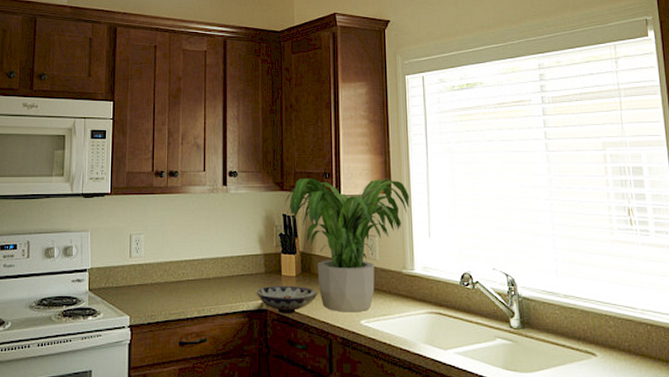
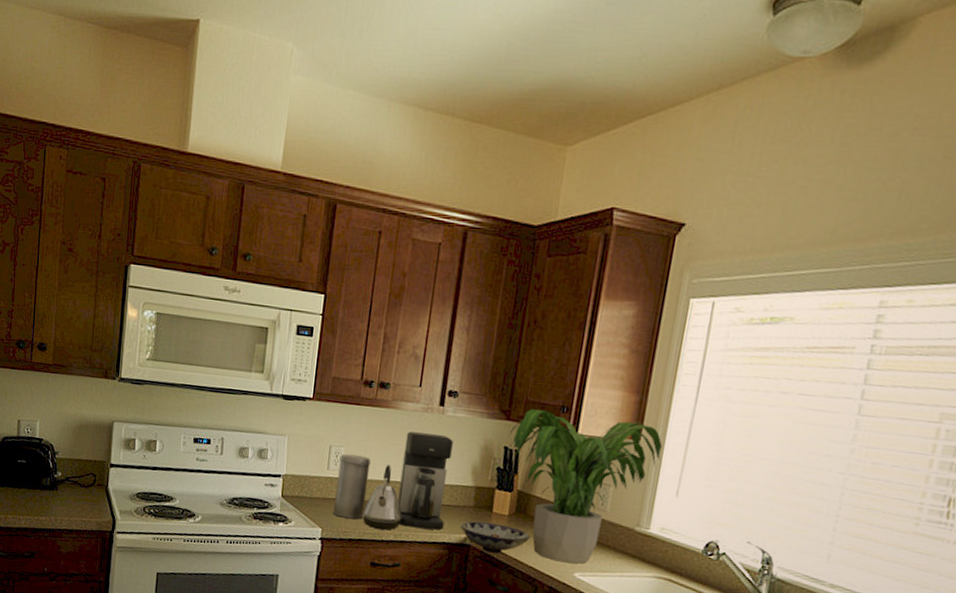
canister: none [138,240,170,302] -> present [332,453,372,520]
kettle: none [166,245,203,308] -> present [362,465,403,531]
coffee maker: none [196,212,241,301] -> present [397,431,453,531]

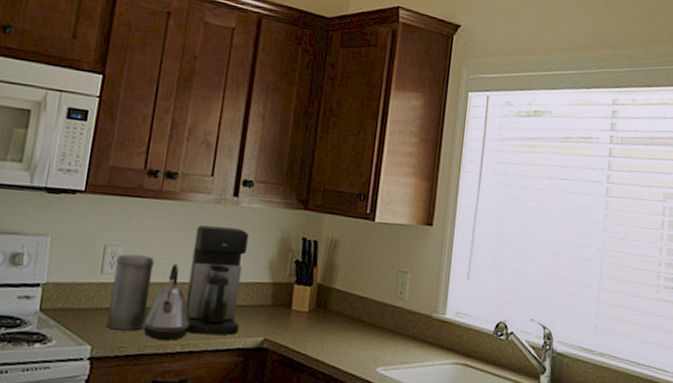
bowl: present [459,521,531,554] -> none [256,320,332,355]
potted plant: present [508,409,662,564] -> none [306,198,452,358]

